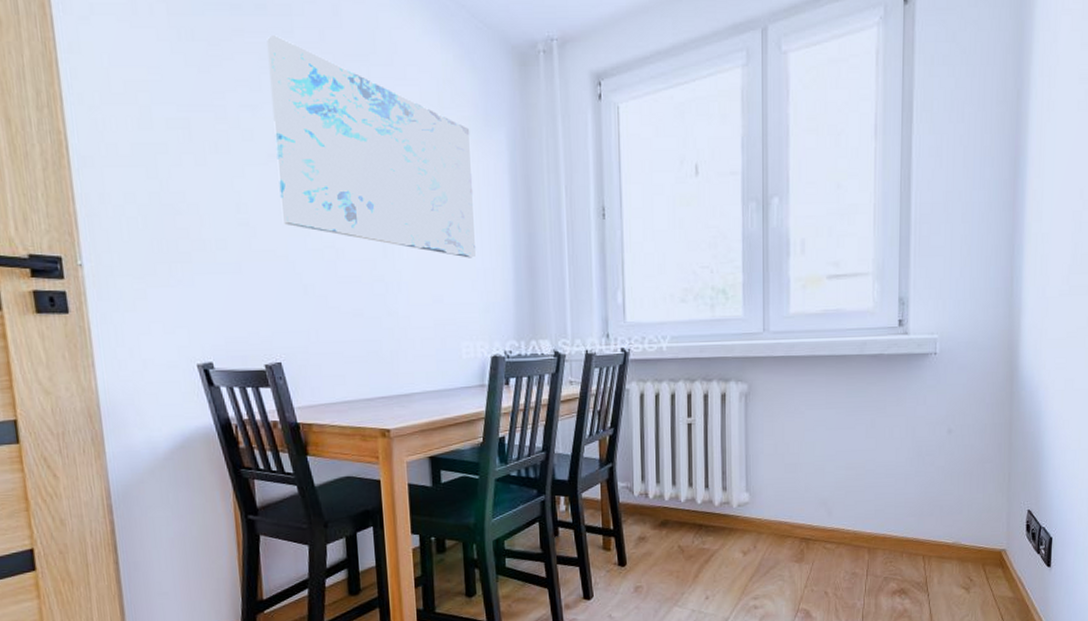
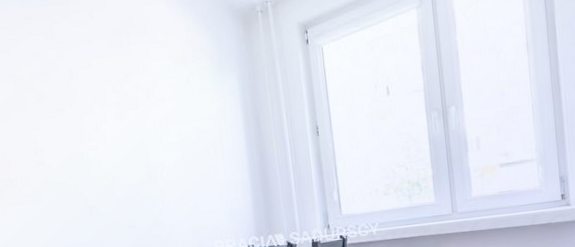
wall art: present [266,35,477,258] -> none [50,19,221,176]

